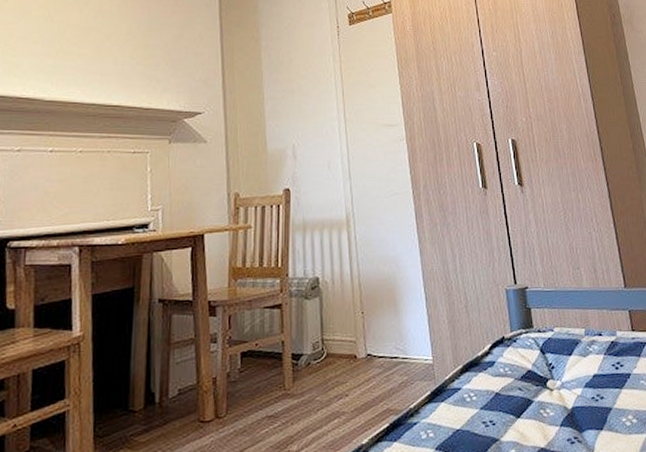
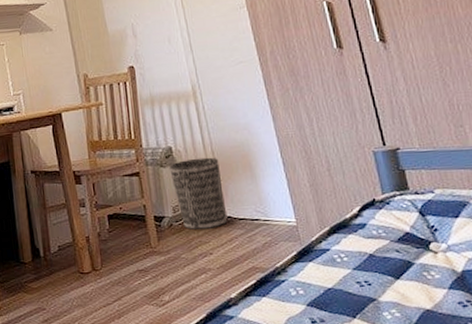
wastebasket: none [314,290,366,370] -> present [169,157,227,231]

